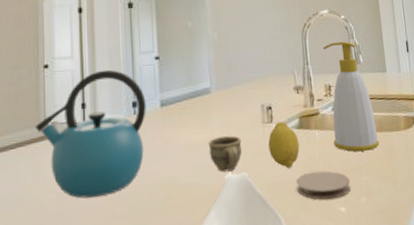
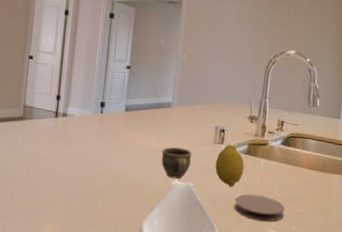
kettle: present [35,69,146,199] -> none [15,69,113,177]
soap bottle: present [323,41,379,152] -> none [276,82,320,187]

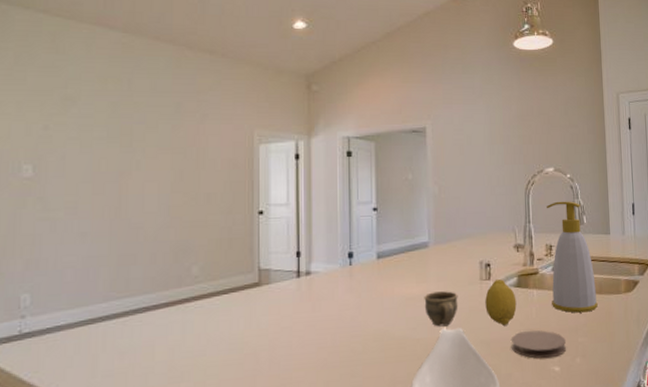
soap bottle: none [276,82,320,187] -> present [547,201,598,313]

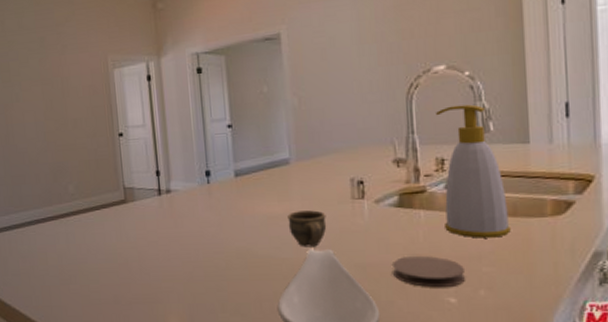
fruit: present [485,279,517,326] -> none [358,198,399,249]

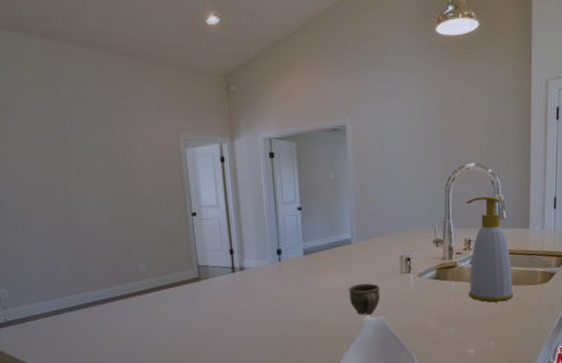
coaster: present [391,255,466,288] -> none [429,317,482,343]

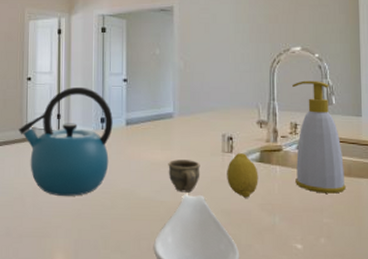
kettle: none [189,218,290,332] -> present [19,86,113,196]
fruit: none [405,272,435,314] -> present [227,153,259,198]

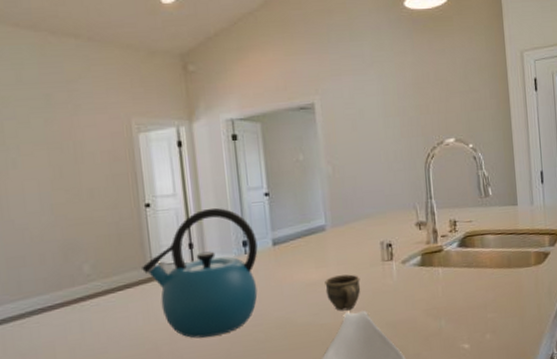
fruit: present [227,153,259,198] -> none [388,259,422,306]
soap bottle: present [292,80,346,194] -> none [449,172,507,289]

